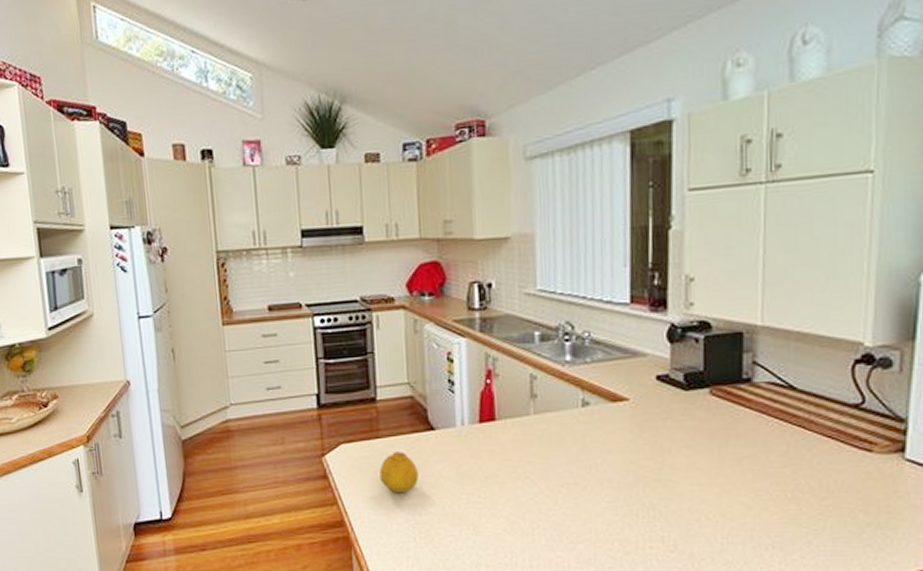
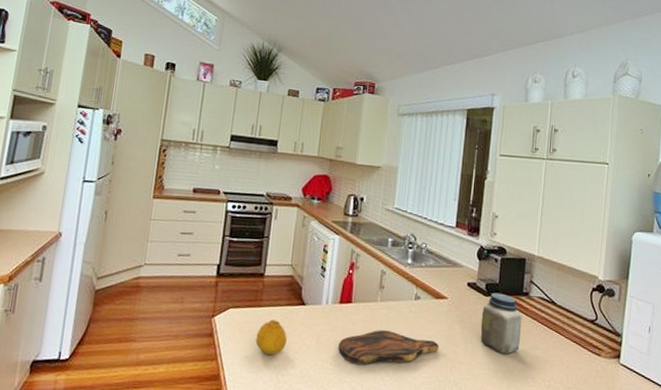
cutting board: none [486,449,624,495] -> present [338,330,439,365]
jar: none [681,383,744,463] -> present [480,292,522,355]

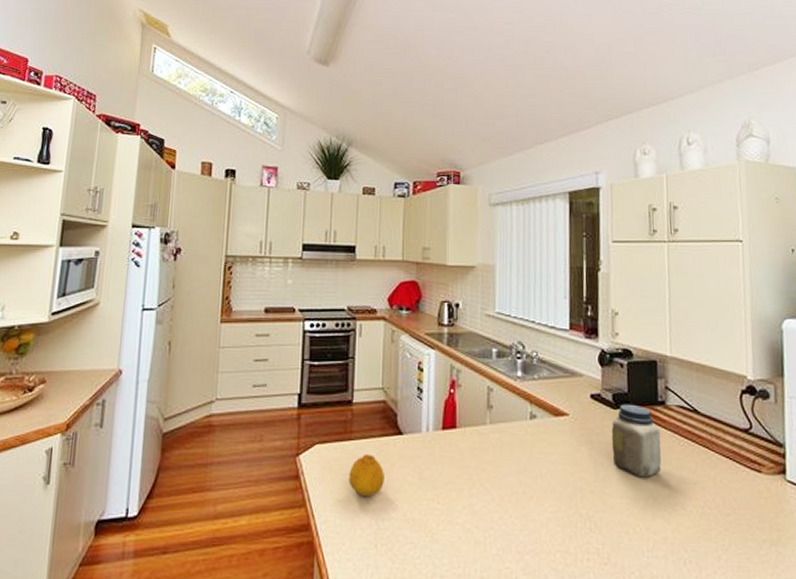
cutting board: present [338,330,439,365] -> none [446,458,564,502]

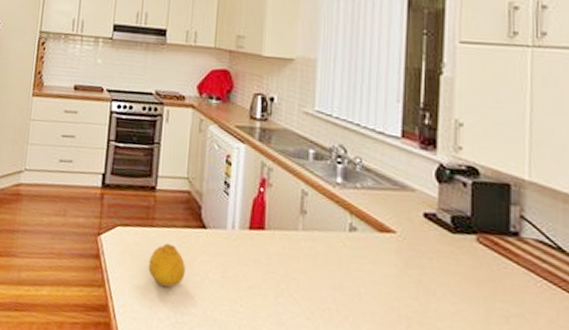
jar: present [611,404,662,478] -> none [447,229,512,318]

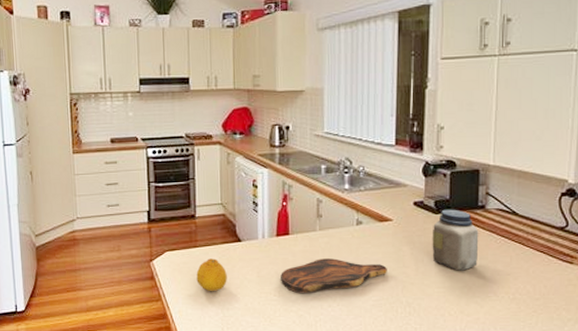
cutting board: none [250,267,387,315] -> present [281,258,387,294]
jar: none [447,229,512,318] -> present [432,209,479,271]

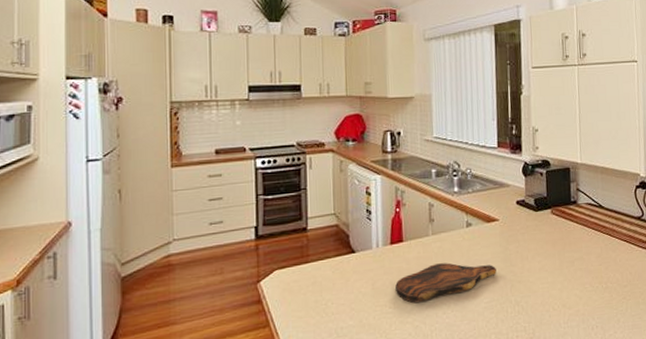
fruit: present [196,258,227,292] -> none [308,273,341,311]
jar: present [432,209,479,271] -> none [534,206,574,265]

